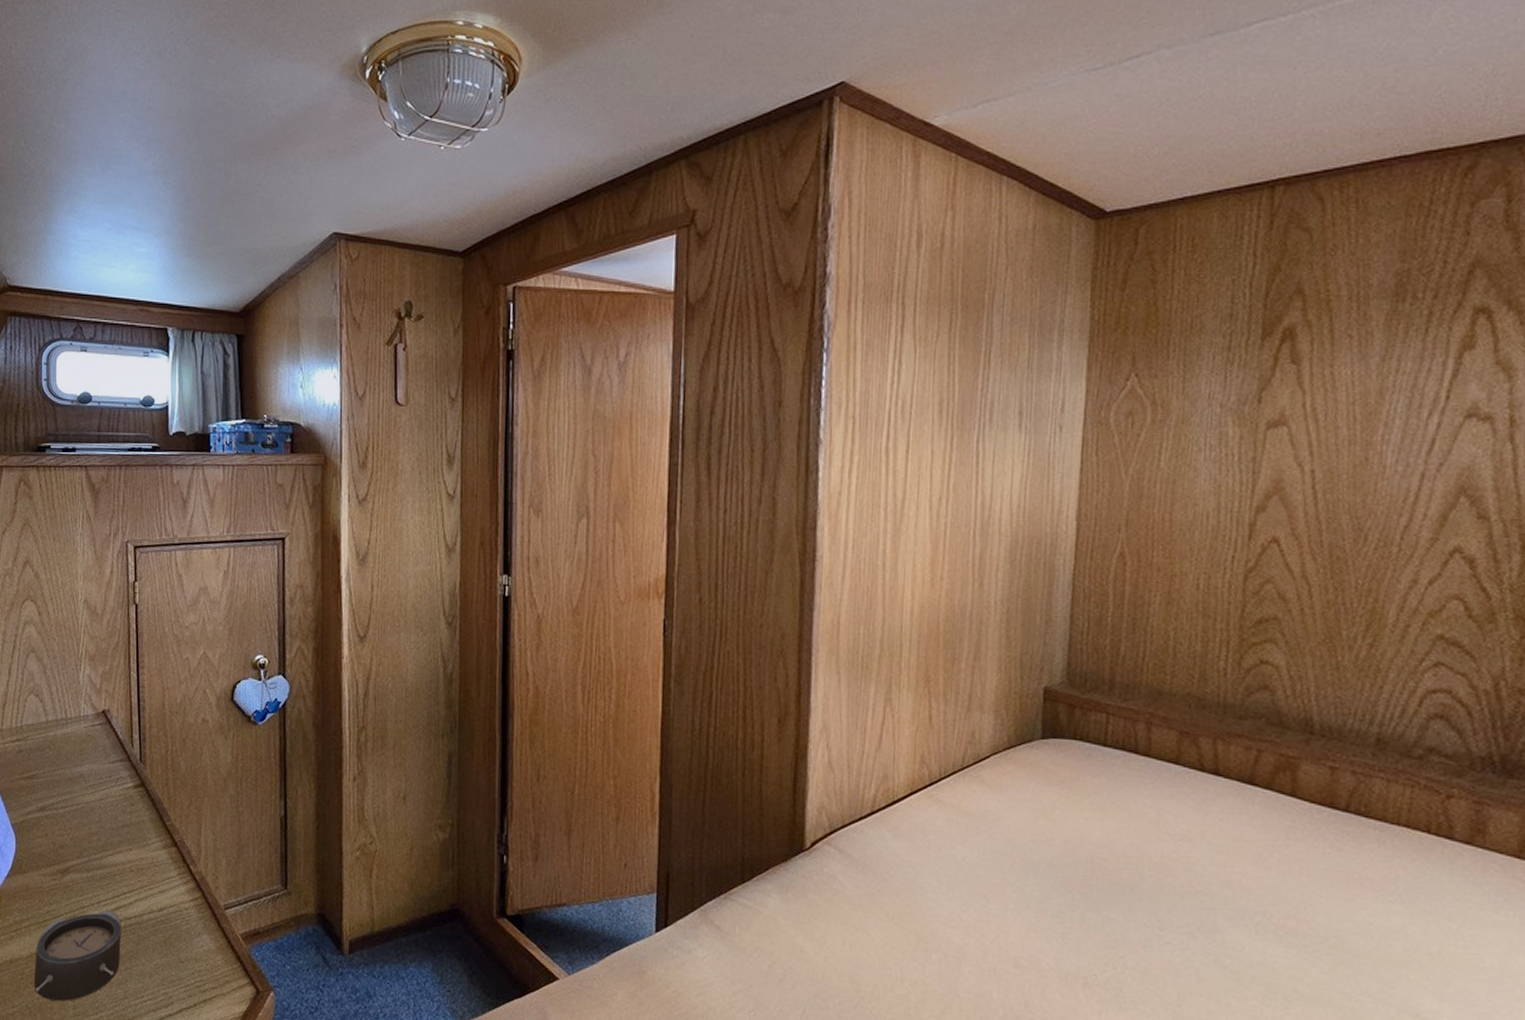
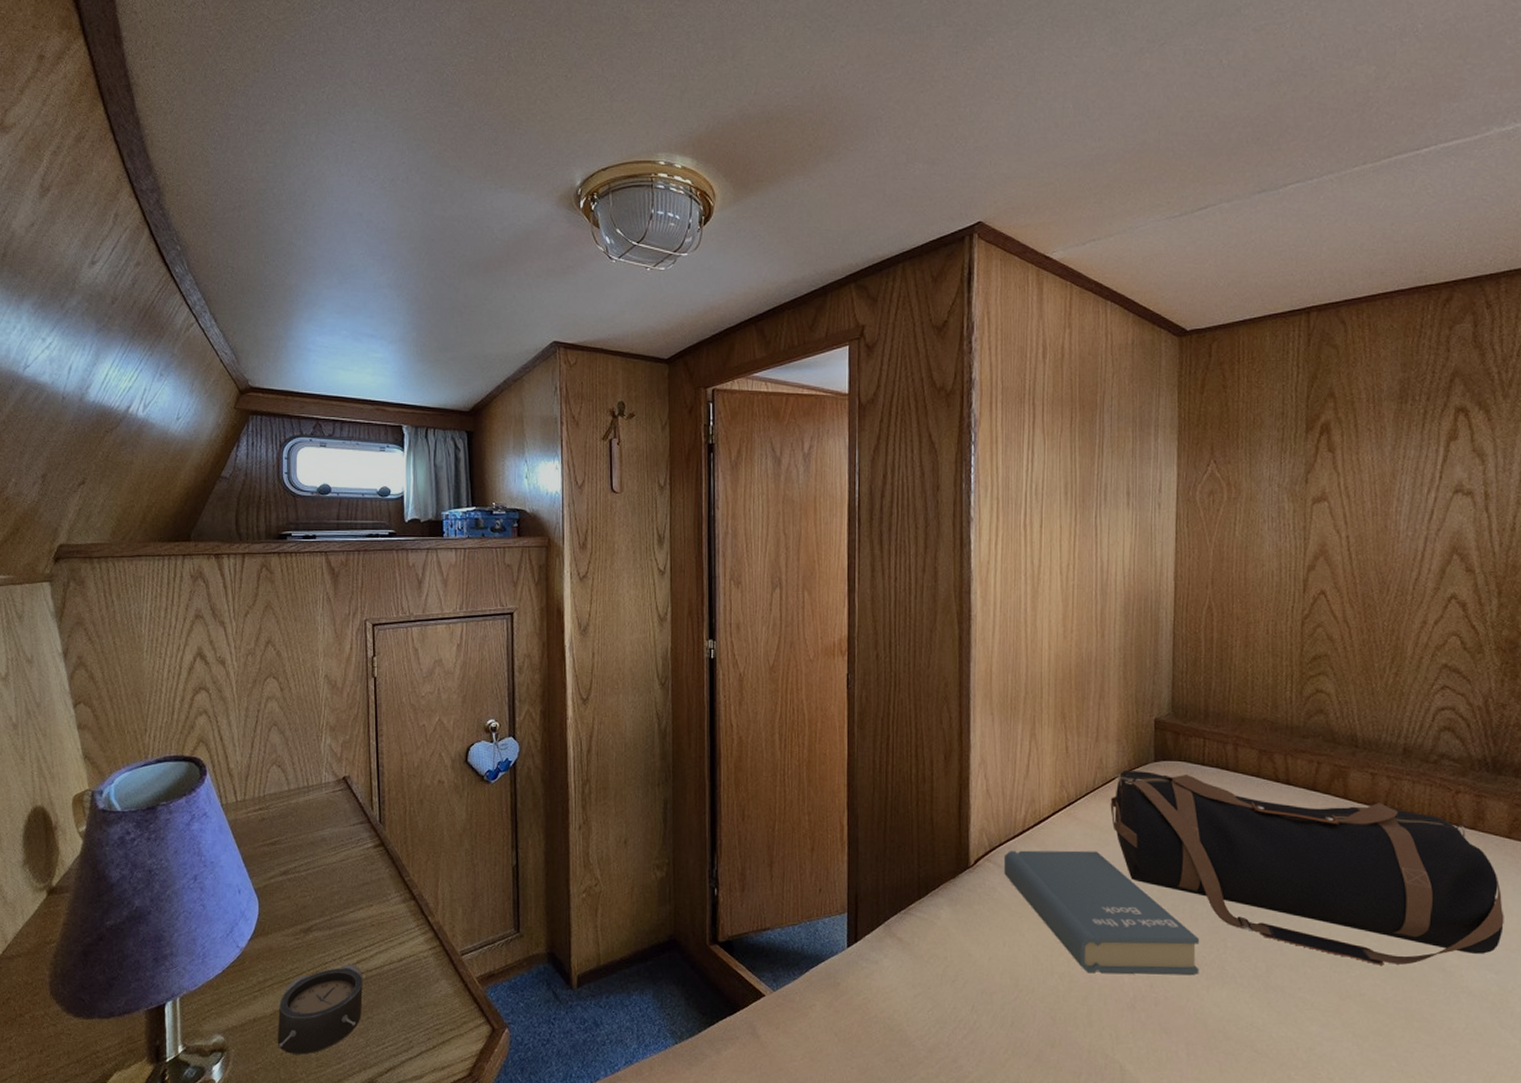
book: none [847,834,1092,996] -> present [1004,850,1200,975]
duffel bag: none [982,748,1507,1005] -> present [1110,771,1504,965]

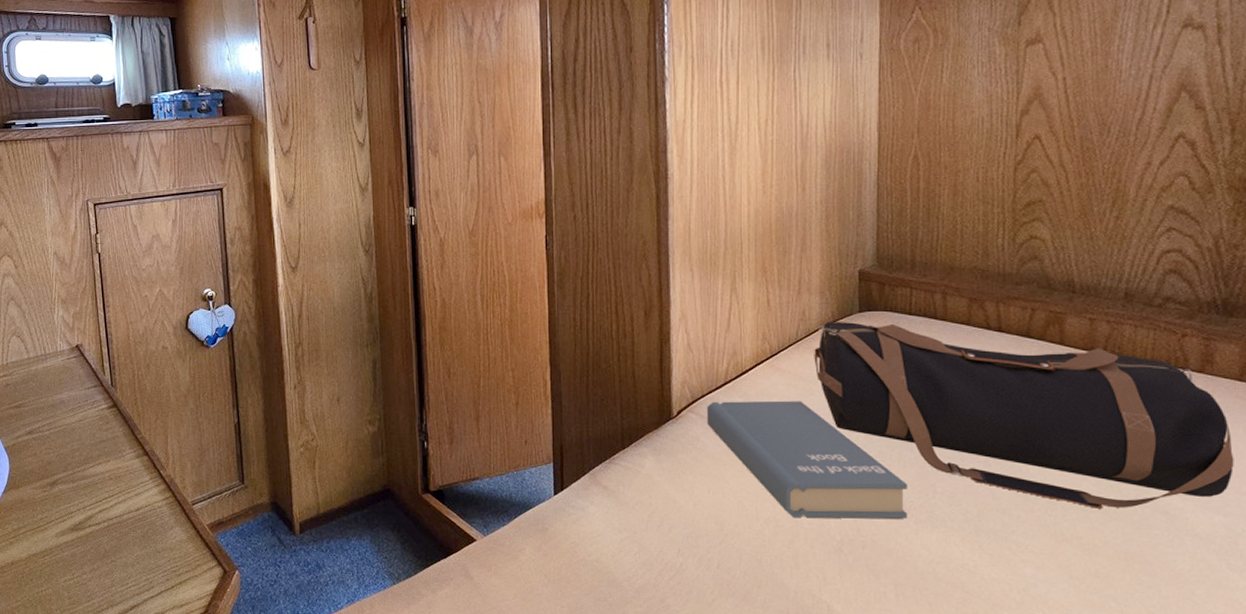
alarm clock: present [277,964,363,1055] -> none [32,514,106,593]

